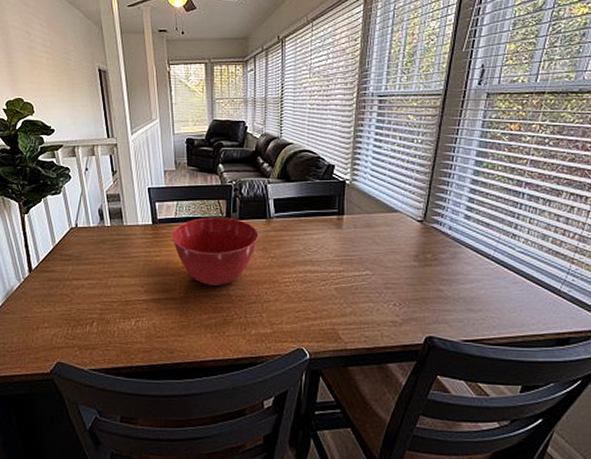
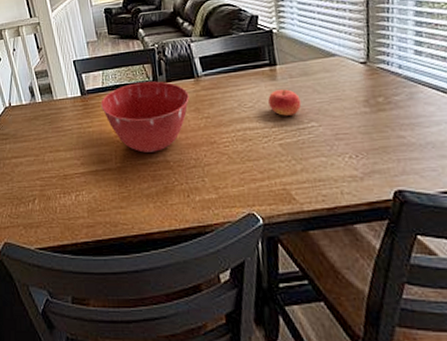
fruit: none [332,238,360,263] -> present [268,89,302,116]

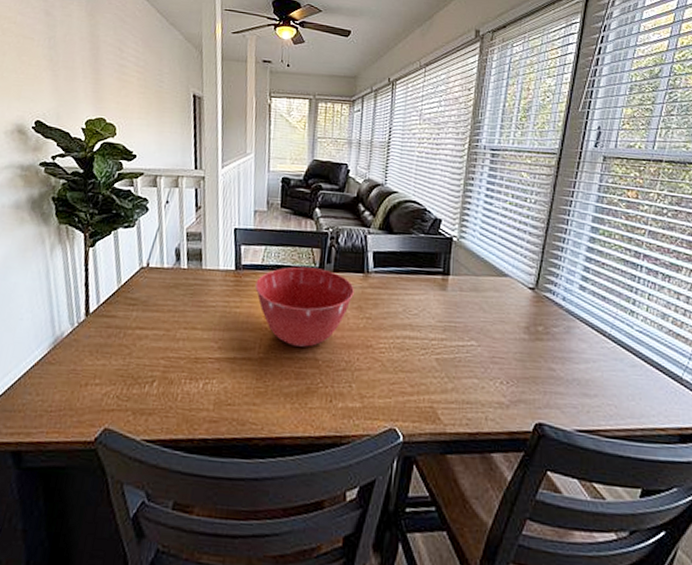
fruit: present [268,89,302,116] -> none [434,301,466,331]

